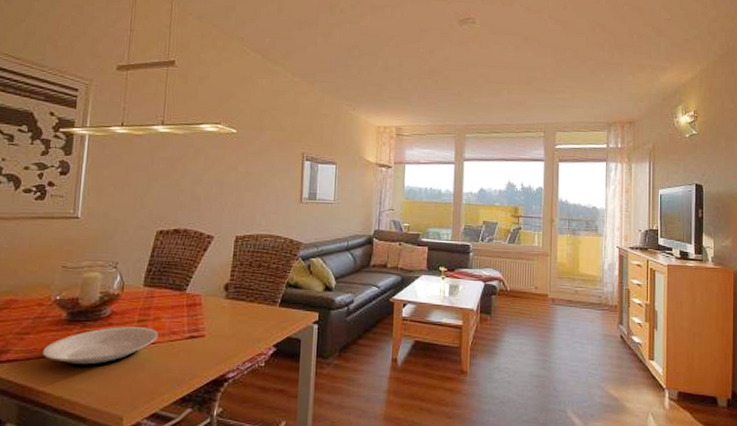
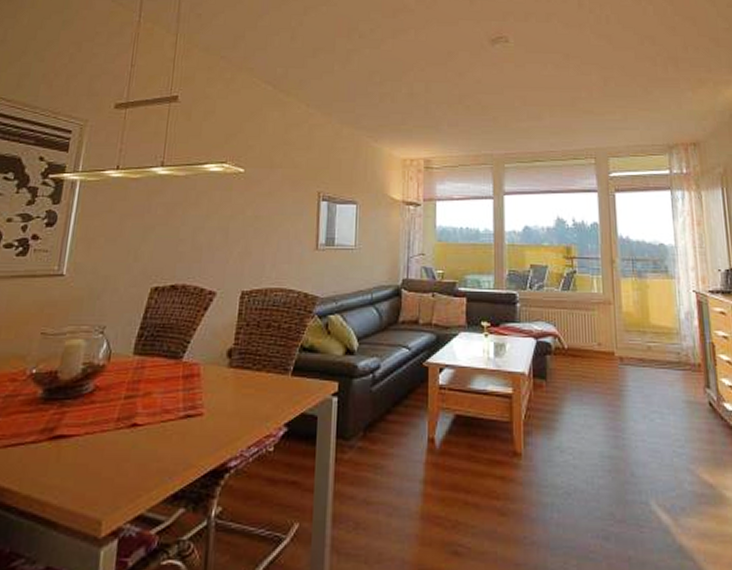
plate: present [42,327,159,368] -> none [11,405,149,458]

